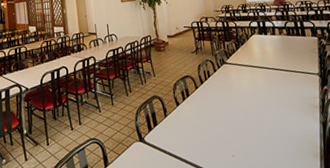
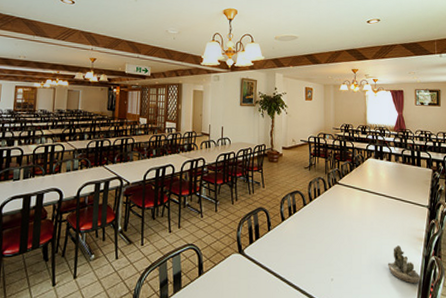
succulent planter: none [285,115,321,150] -> present [387,246,421,283]

